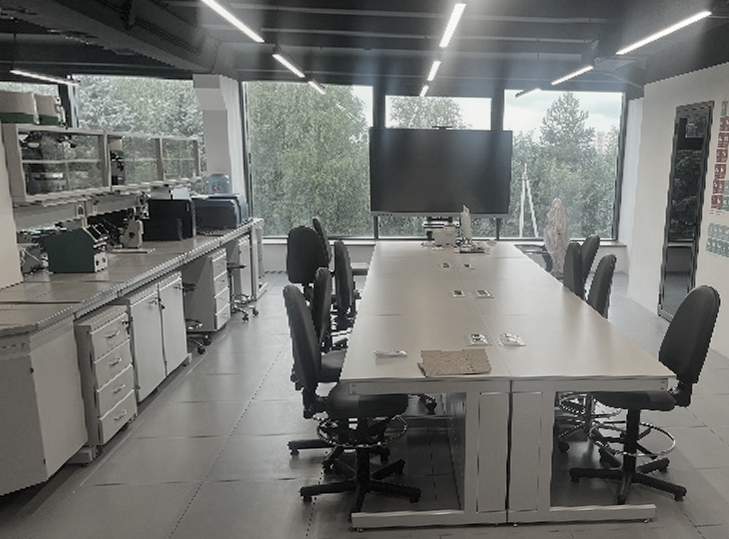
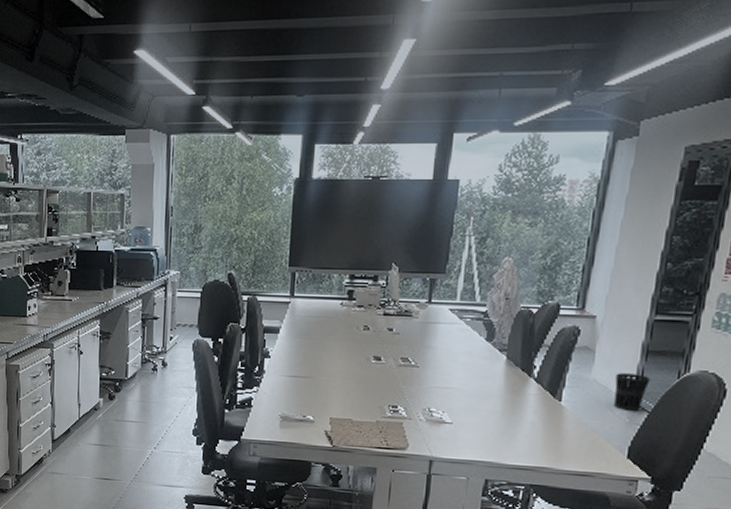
wastebasket: none [645,291,669,322] -> present [614,373,650,411]

